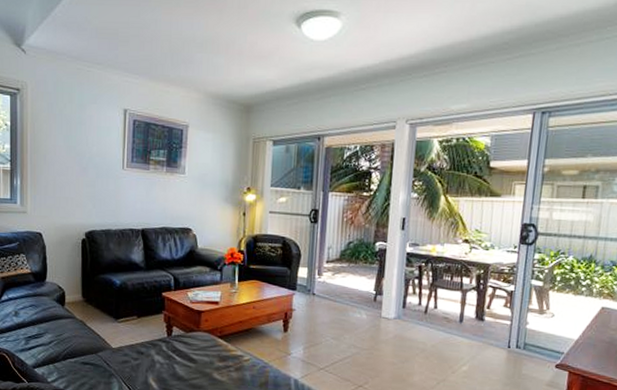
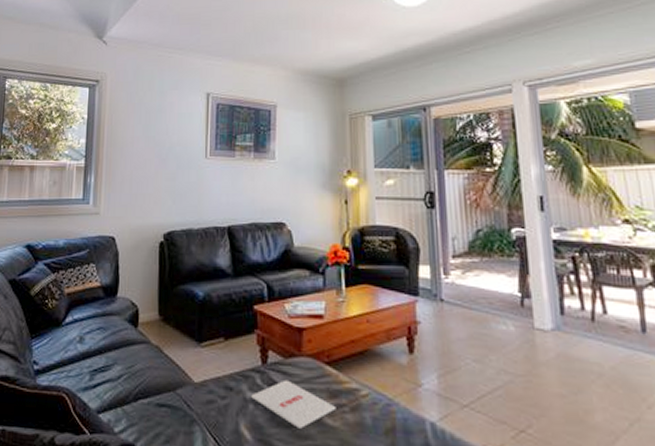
magazine: none [158,348,224,382] -> present [251,379,336,429]

